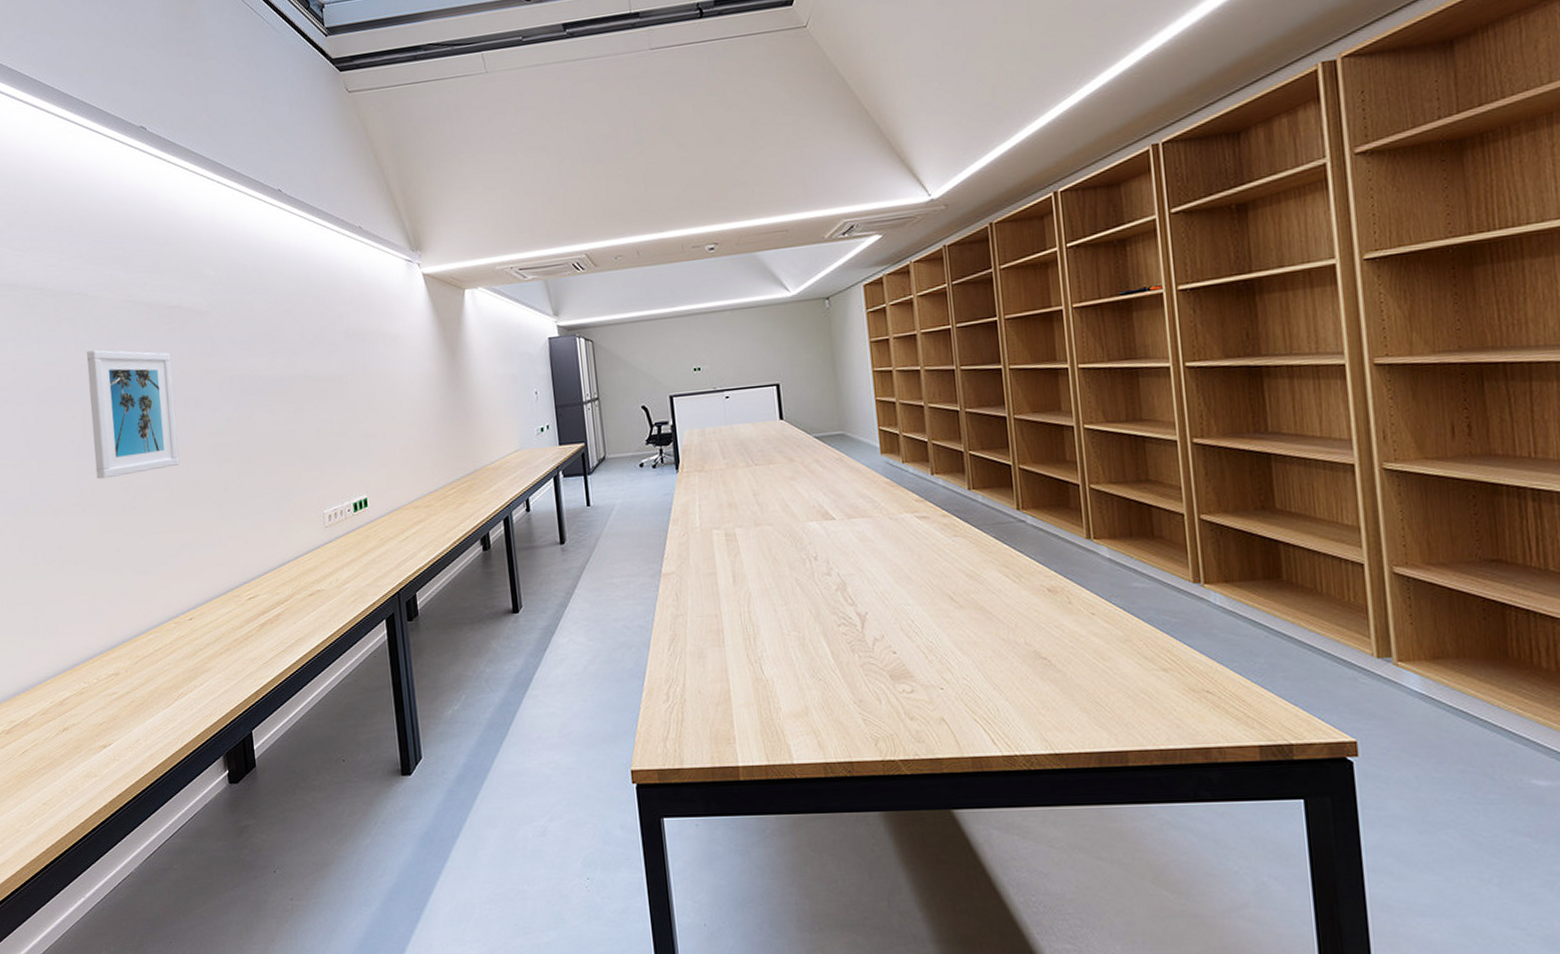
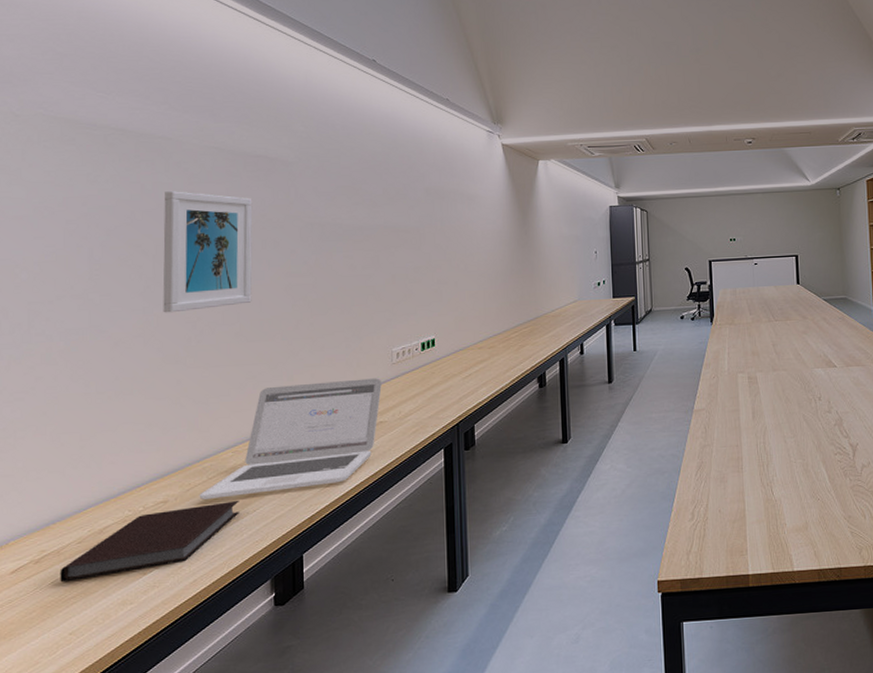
notebook: none [29,673,187,753] -> present [60,500,239,583]
laptop: none [147,543,316,672] -> present [199,378,382,499]

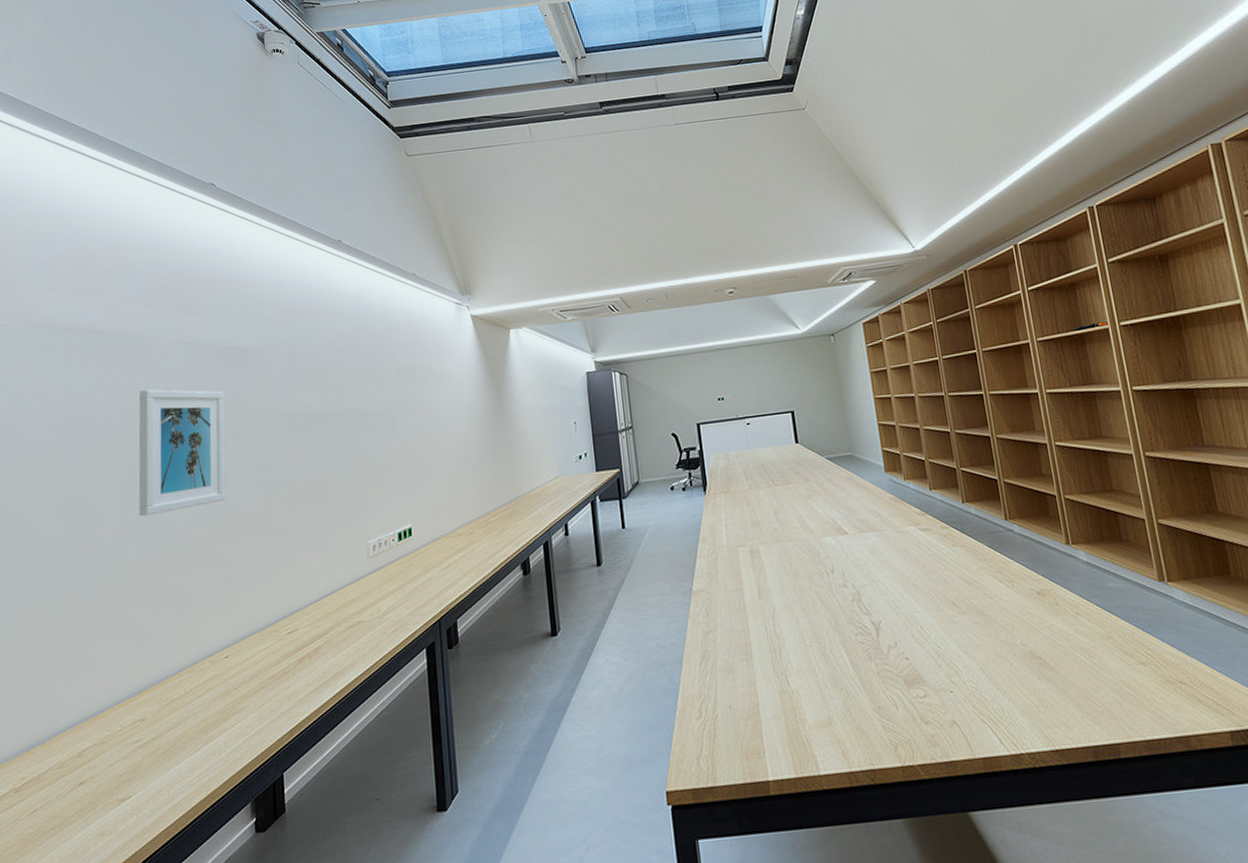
notebook: present [60,500,239,583] -> none [39,714,218,812]
laptop: present [199,378,382,499] -> none [176,573,359,716]

